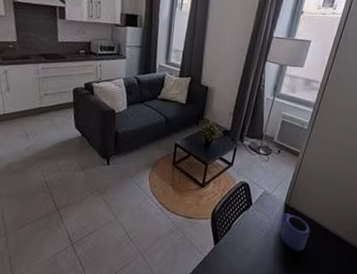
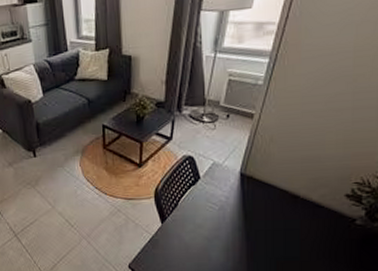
mug: present [281,213,311,252] -> none [238,183,275,222]

